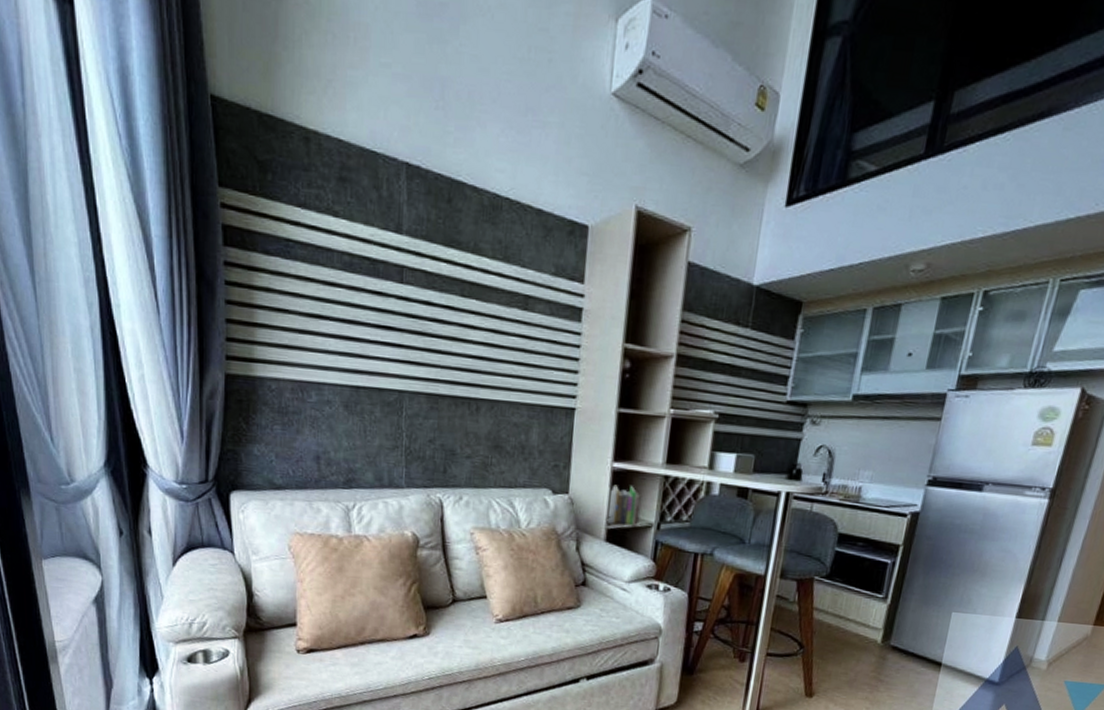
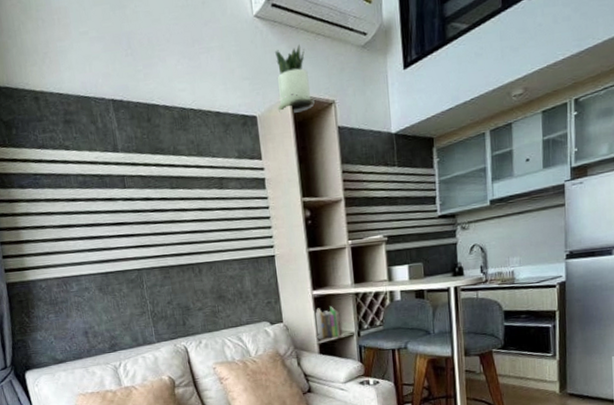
planter: none [617,144,667,233] -> present [275,44,315,113]

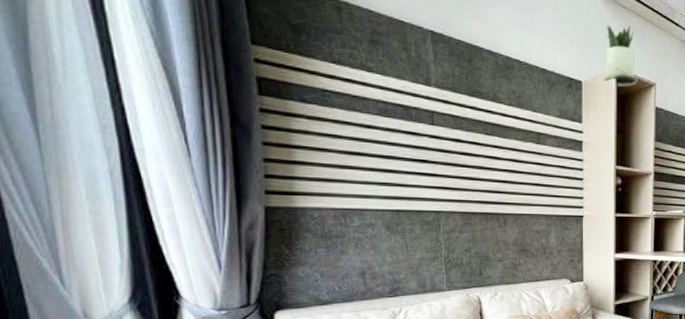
books: present [313,306,342,340] -> none [613,270,638,301]

